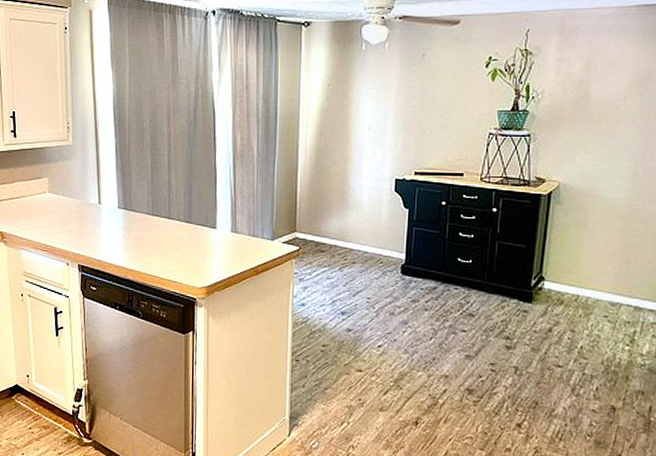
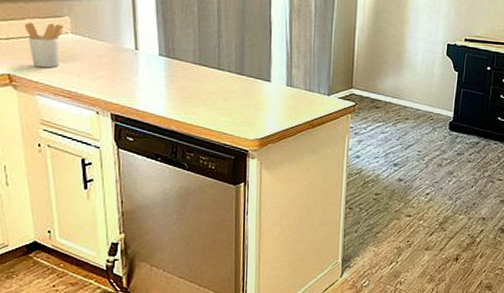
utensil holder: none [13,185,43,225] -> present [24,22,63,68]

